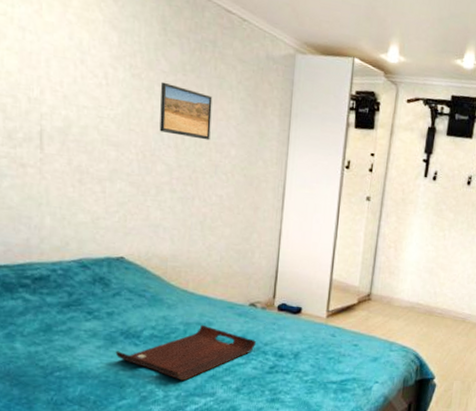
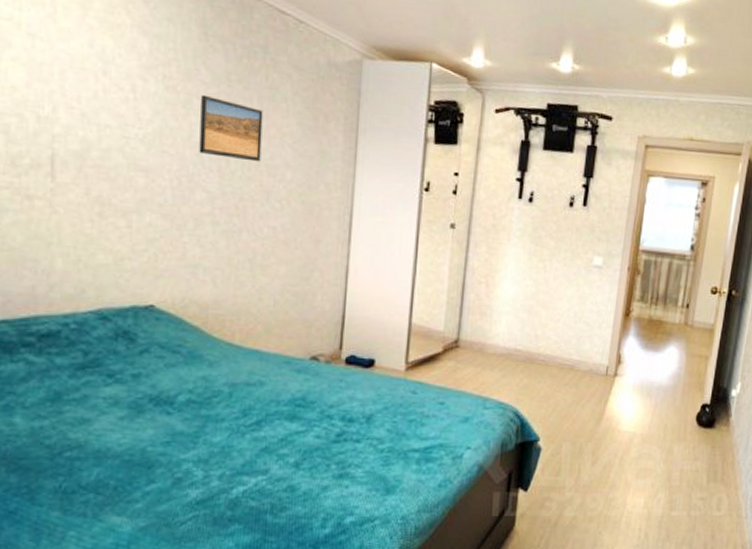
serving tray: present [115,324,257,381] -> none [142,385,320,456]

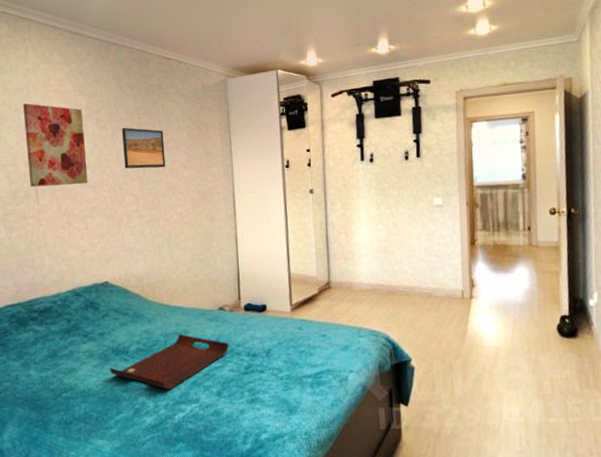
wall art: none [41,27,142,165] -> present [22,103,88,187]
serving tray: none [142,385,320,456] -> present [109,333,230,390]

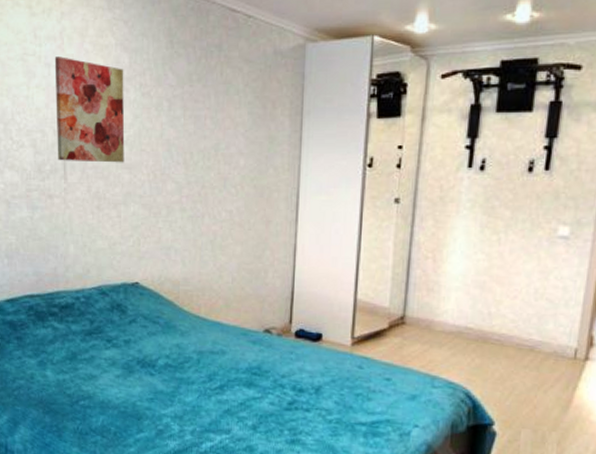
serving tray: present [109,333,230,390] -> none [133,353,273,415]
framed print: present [122,127,166,169] -> none [169,96,219,152]

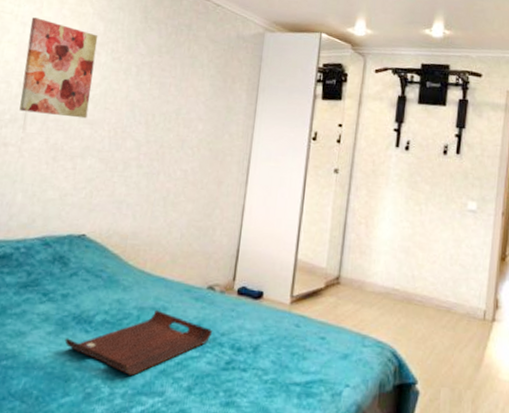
serving tray: none [133,353,273,415] -> present [64,309,213,376]

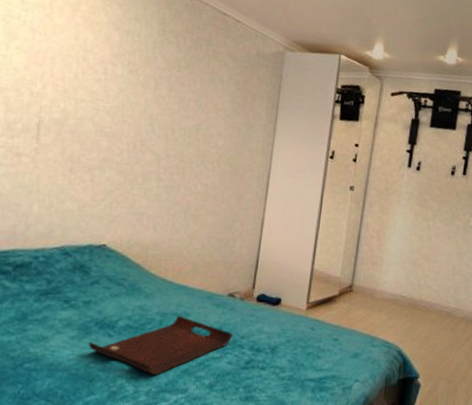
wall art: present [19,17,98,119] -> none [32,23,114,131]

